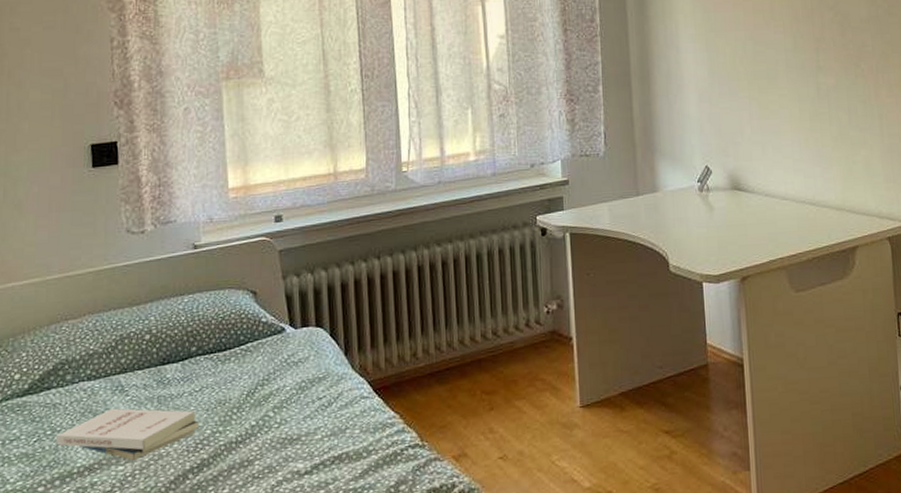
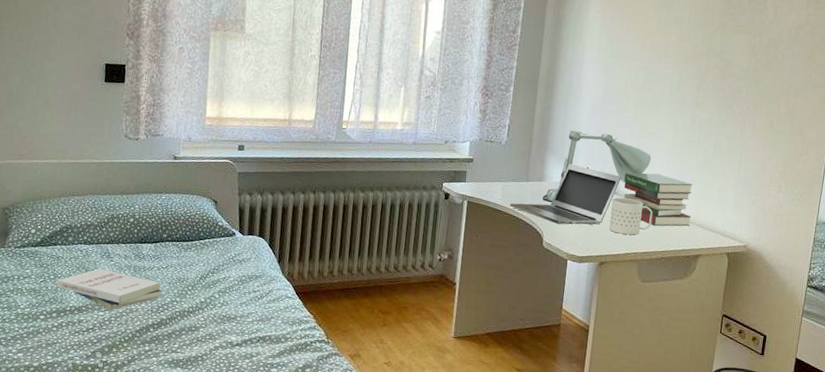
laptop: none [622,165,749,241] -> present [510,164,622,226]
desk lamp: none [659,121,779,216] -> present [542,130,651,202]
mug: none [743,193,794,239] -> present [609,197,653,235]
books: none [752,158,839,222] -> present [623,172,693,227]

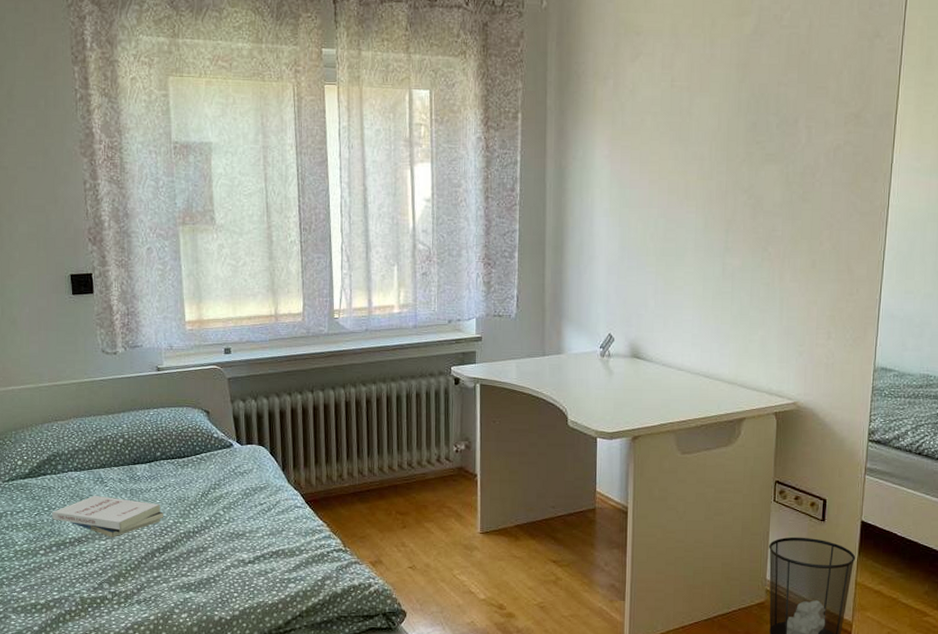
laptop: present [510,164,622,226] -> none [527,332,649,400]
desk lamp: present [542,130,651,202] -> none [563,293,680,376]
mug: present [609,197,653,235] -> none [640,363,688,404]
books: present [623,172,693,227] -> none [652,332,732,391]

